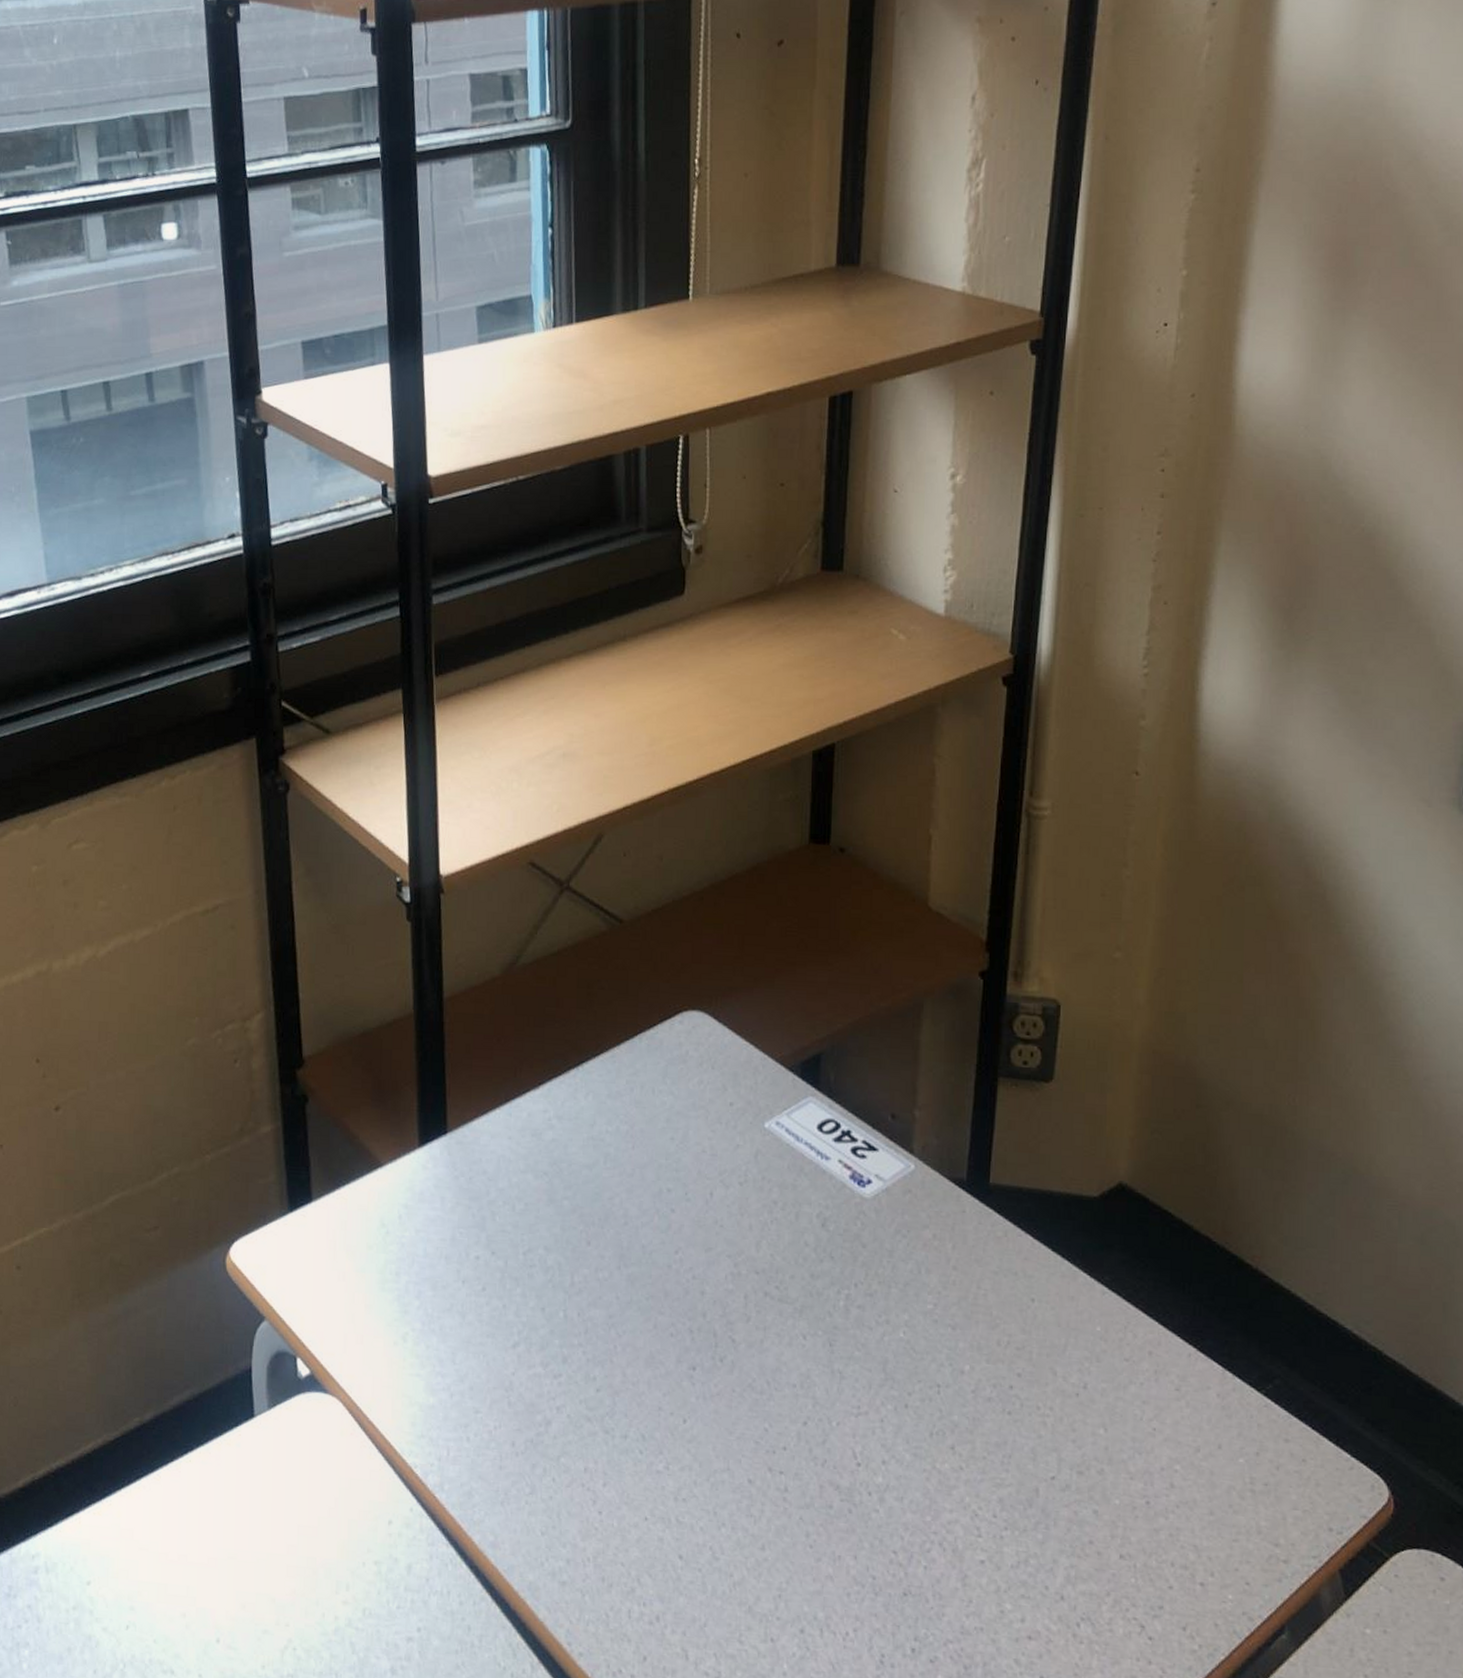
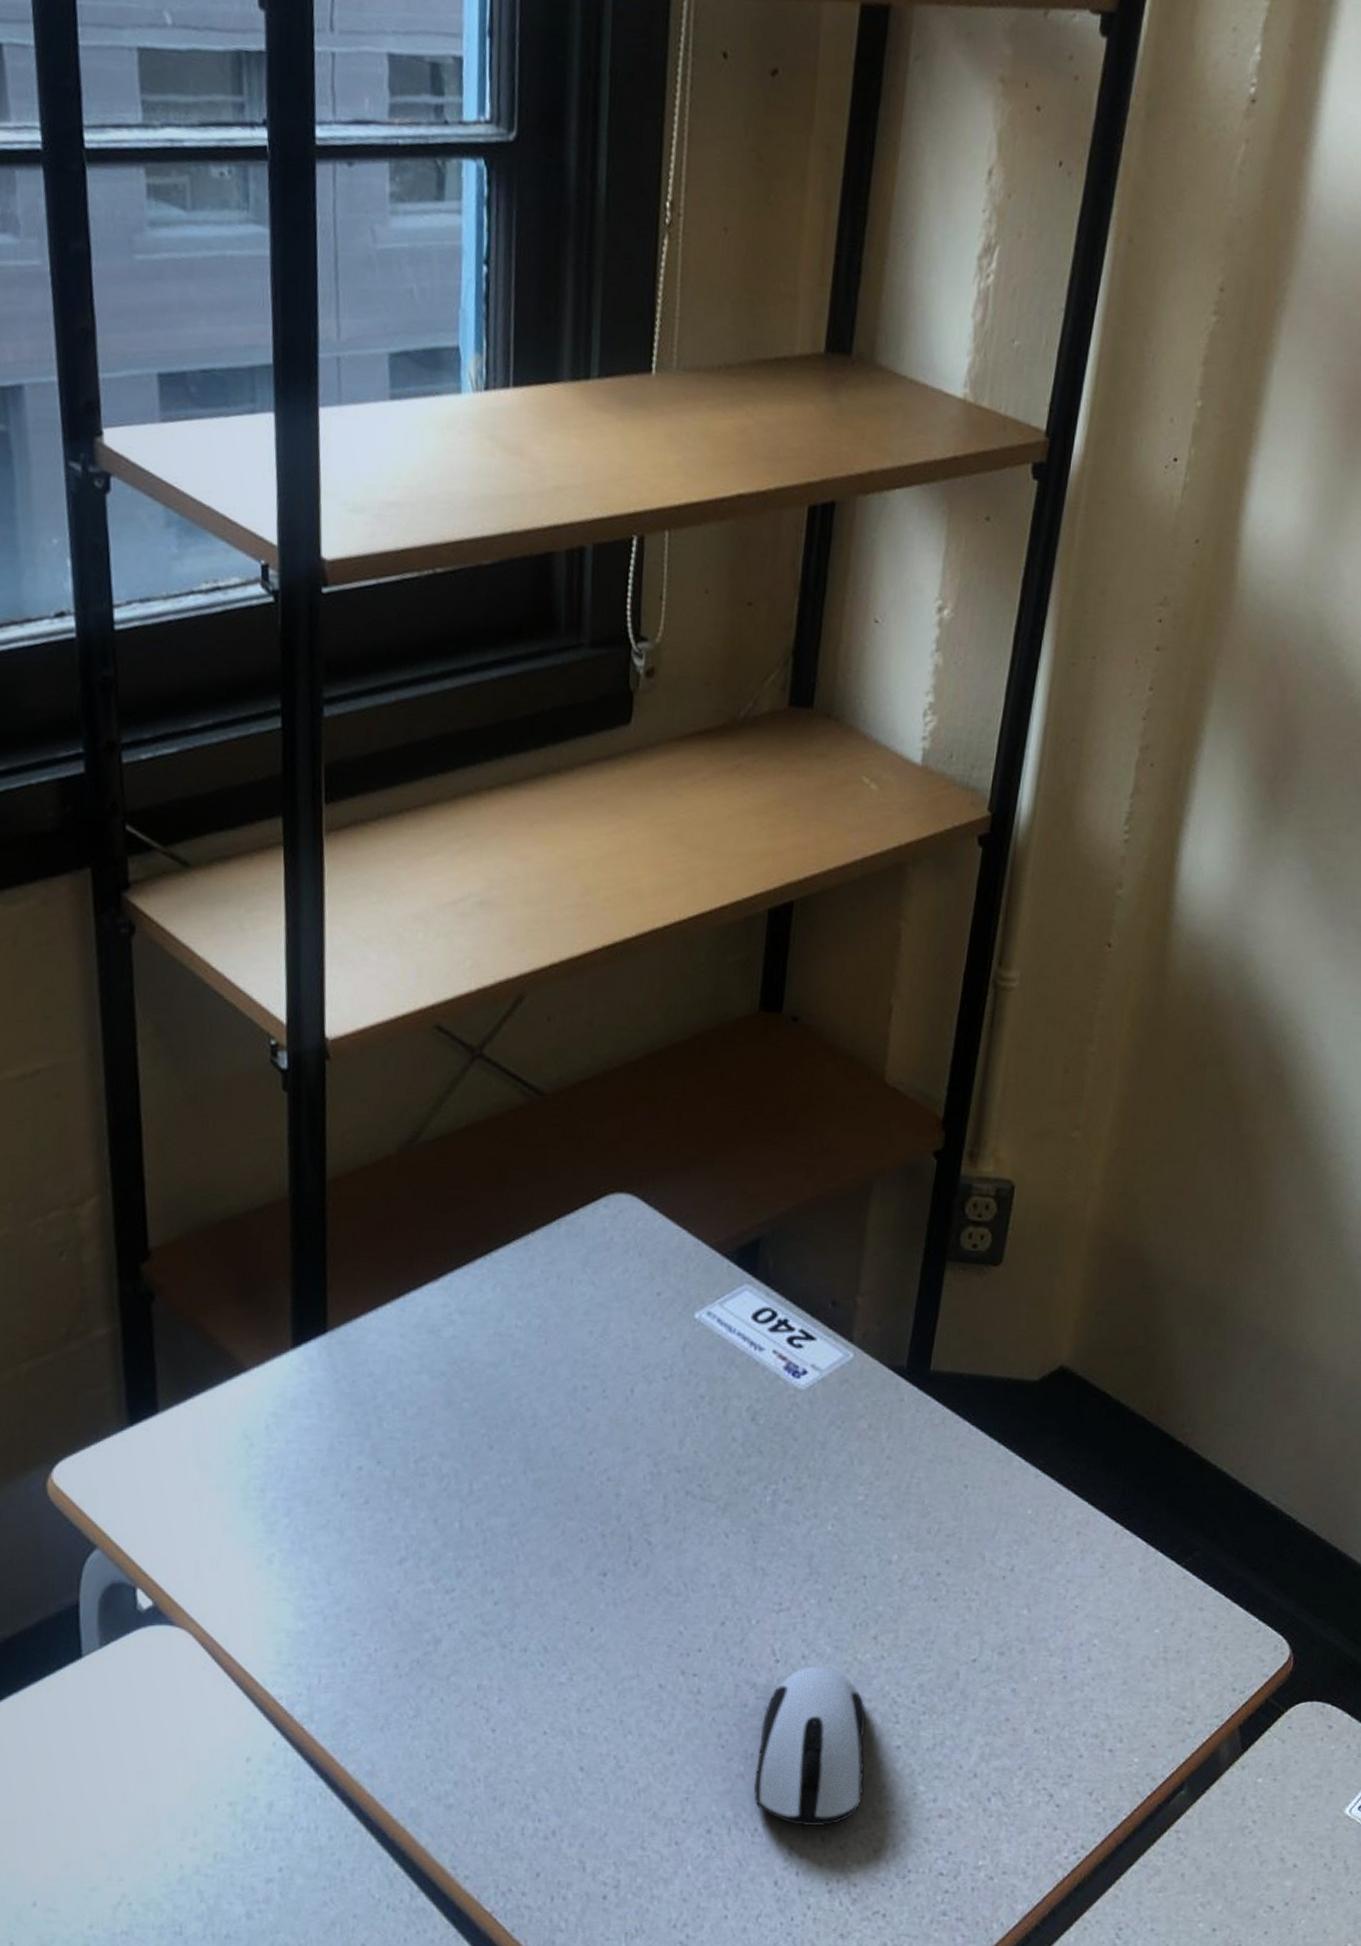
computer mouse: none [843,1472,951,1638] -> present [754,1666,867,1827]

